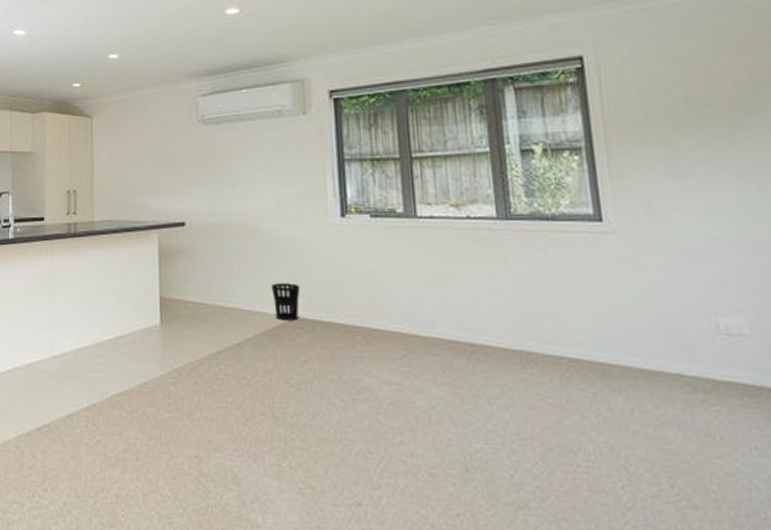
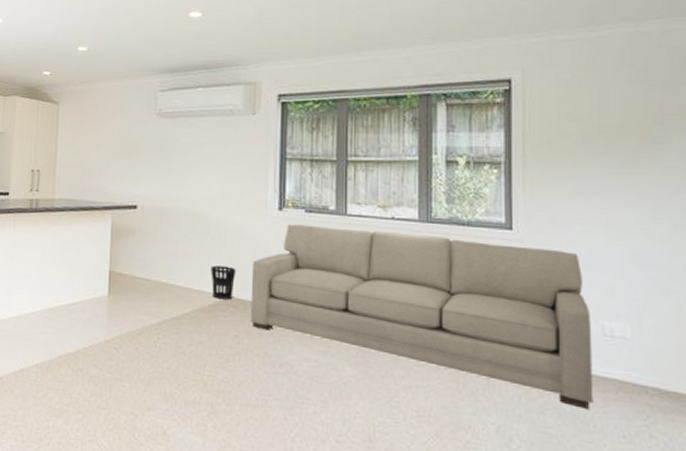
sofa: none [317,231,717,419] -> present [250,224,594,409]

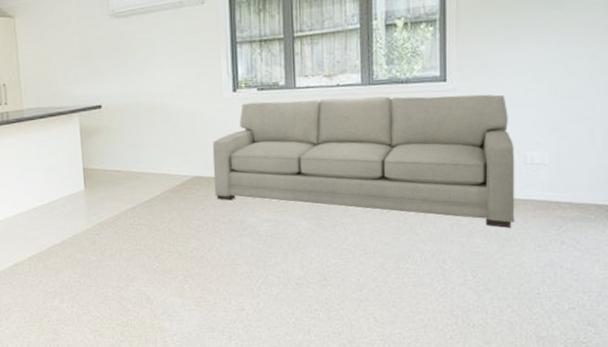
wastebasket: present [210,265,236,300] -> none [175,149,199,180]

